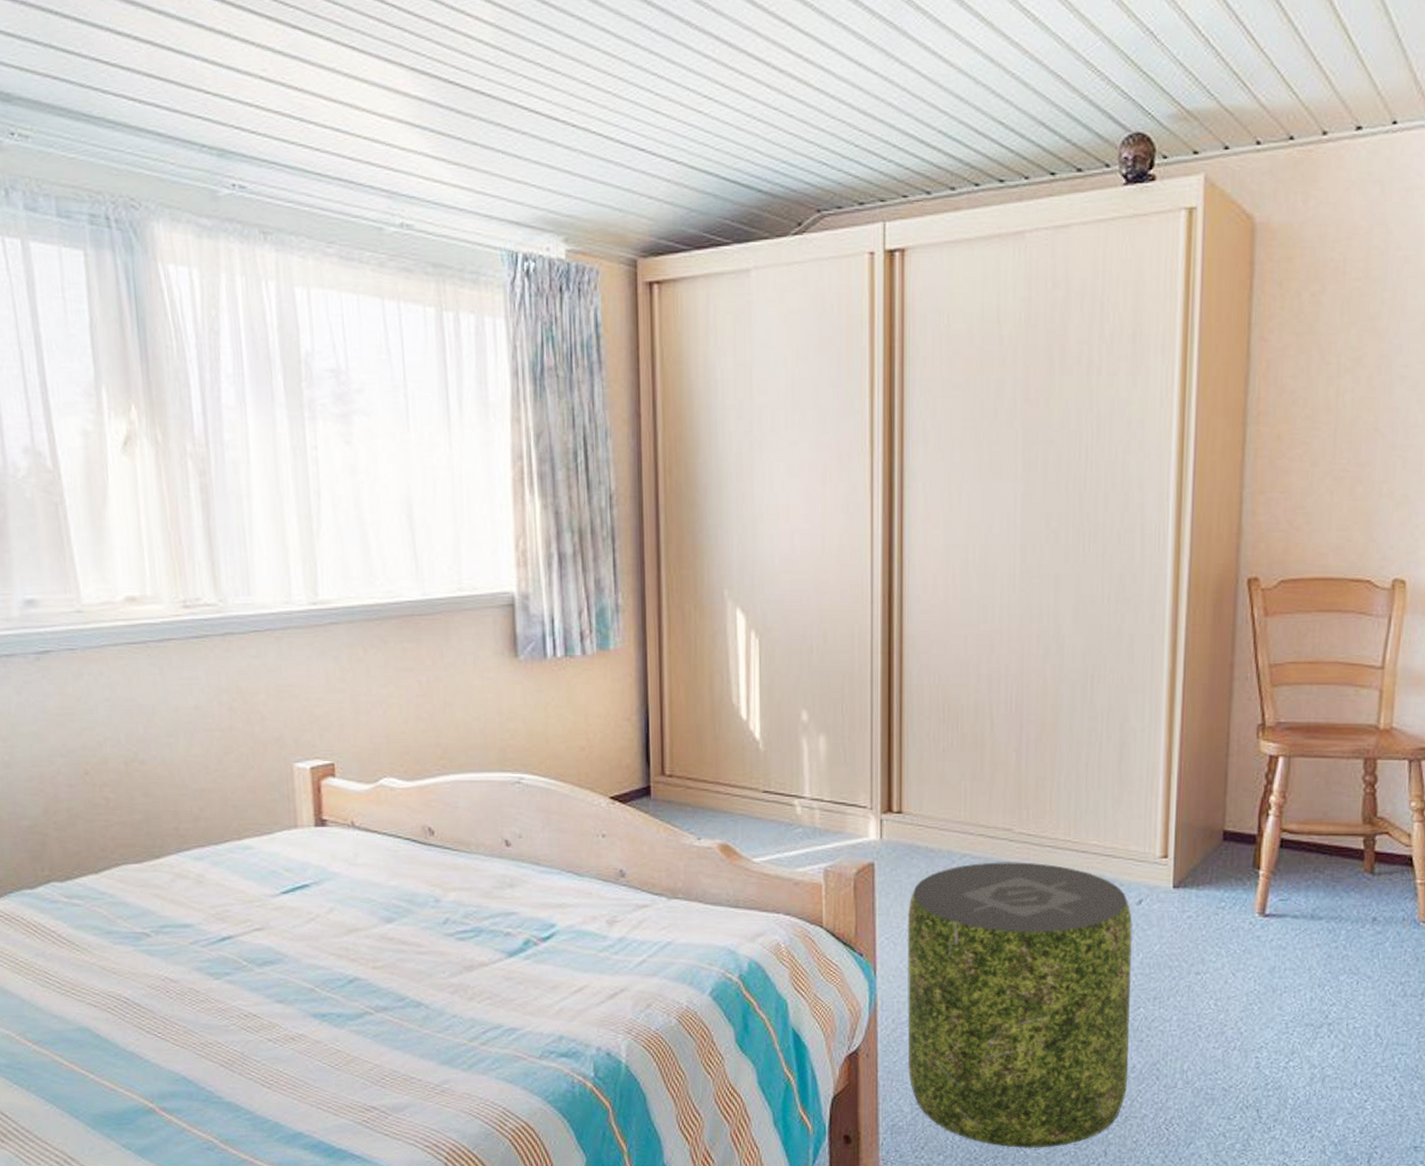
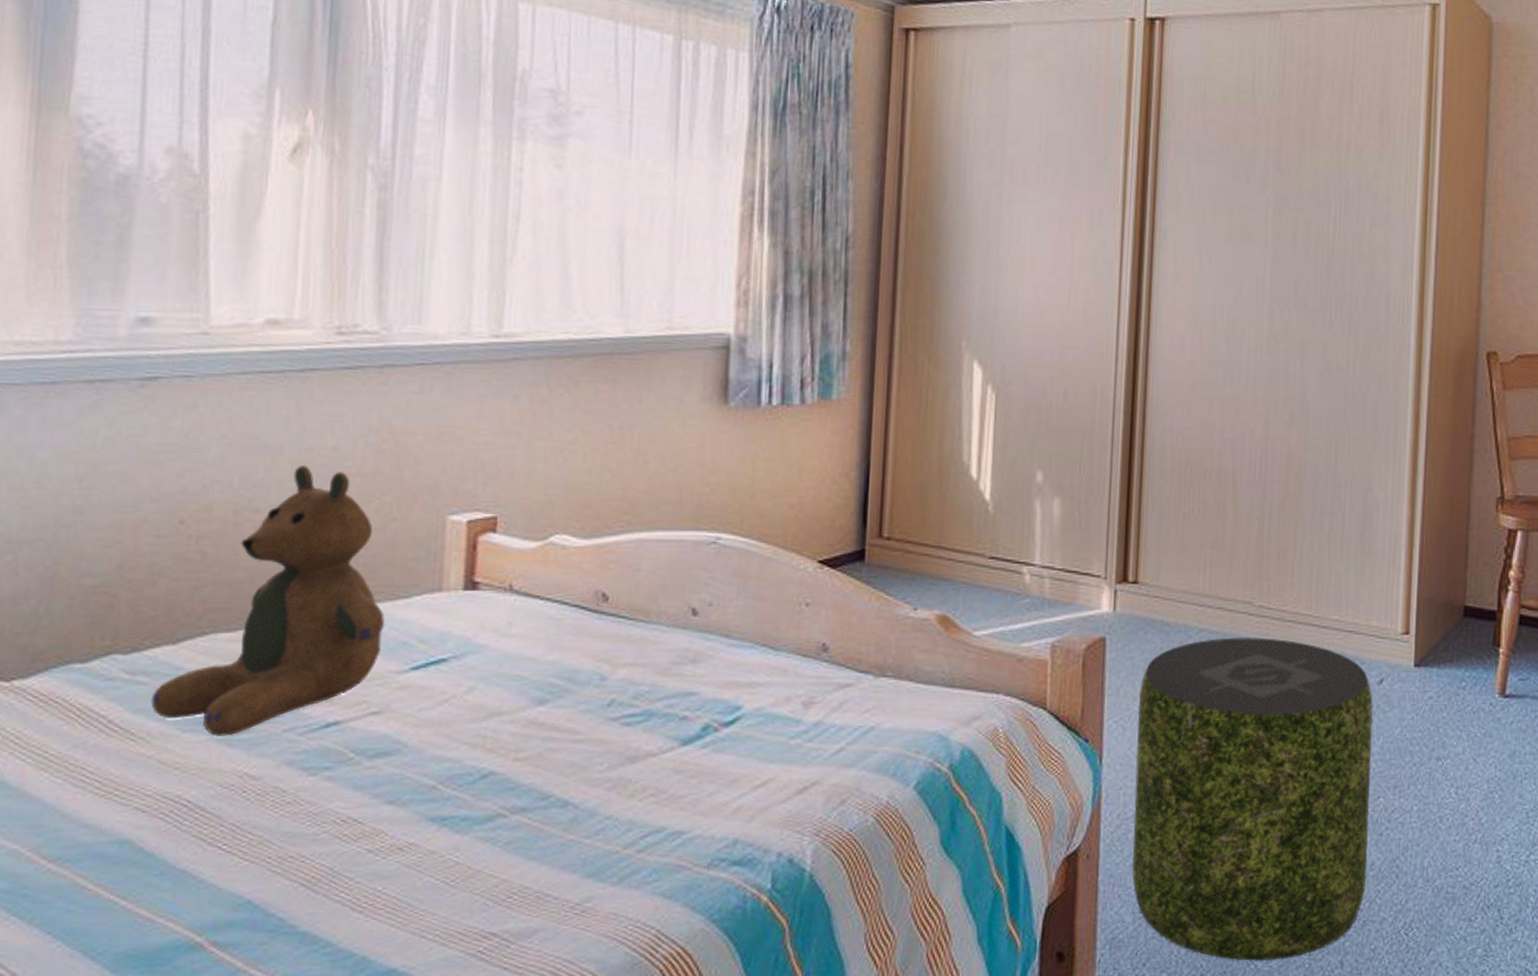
teddy bear: none [86,723,257,948] -> present [151,465,386,736]

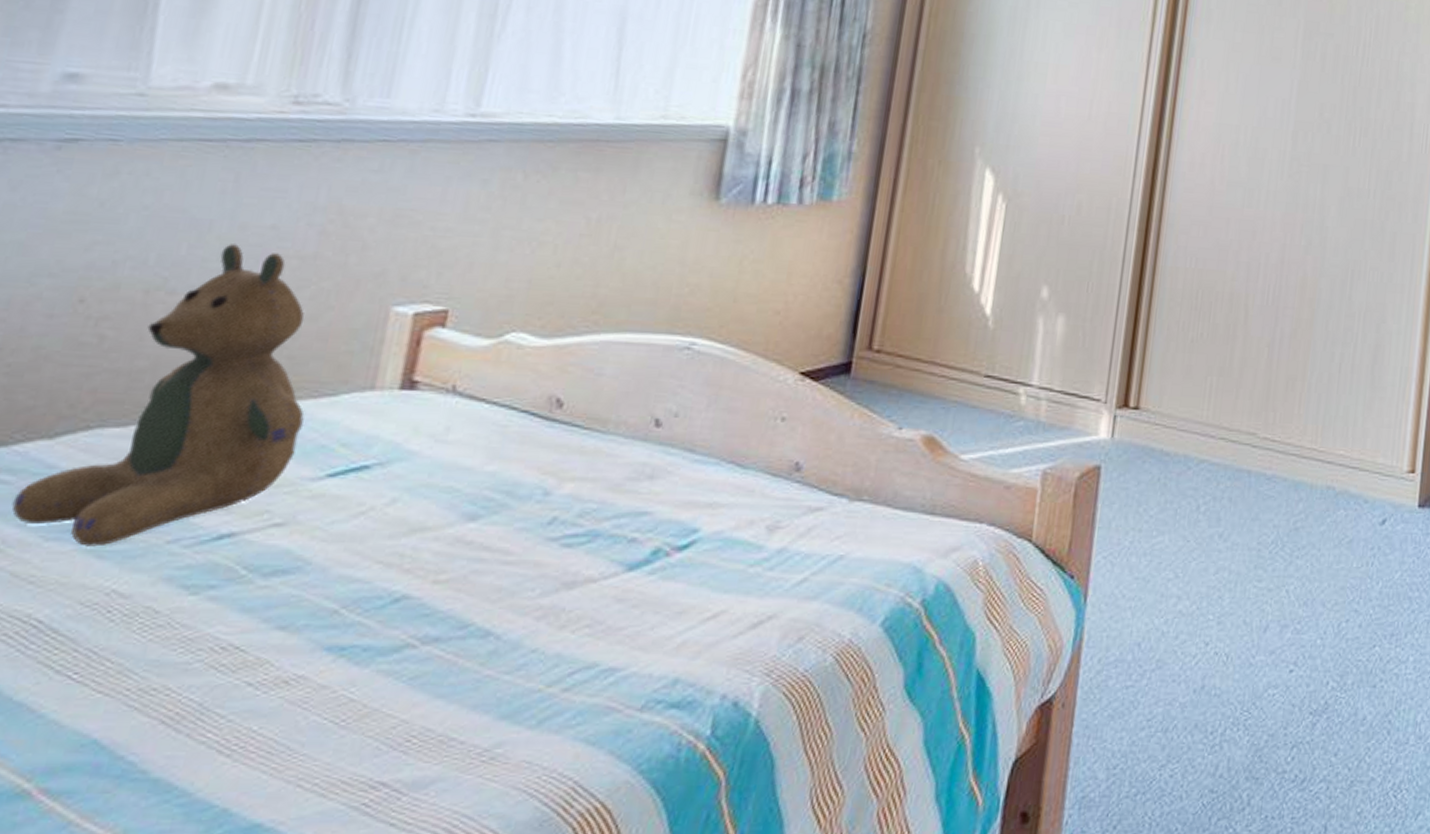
pouf: present [1132,637,1374,962] -> none [1109,470,1374,825]

